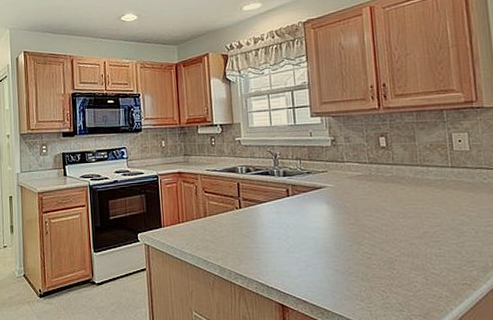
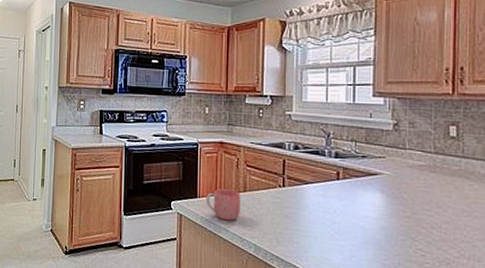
mug: none [169,216,203,246] -> present [205,189,241,221]

